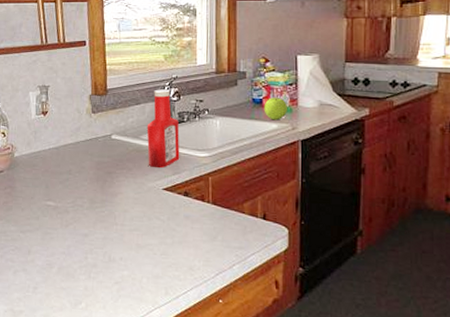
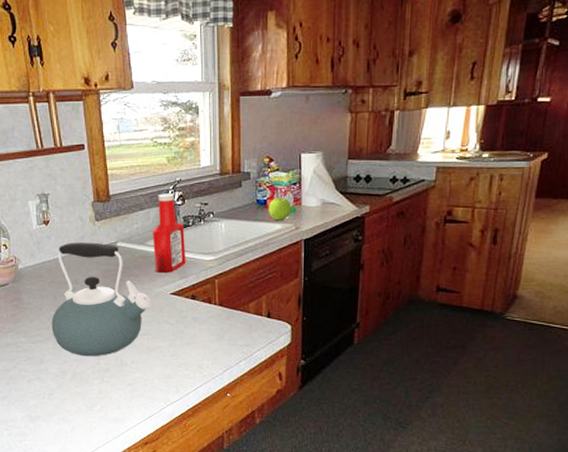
kettle: none [41,133,143,251] -> present [51,242,151,357]

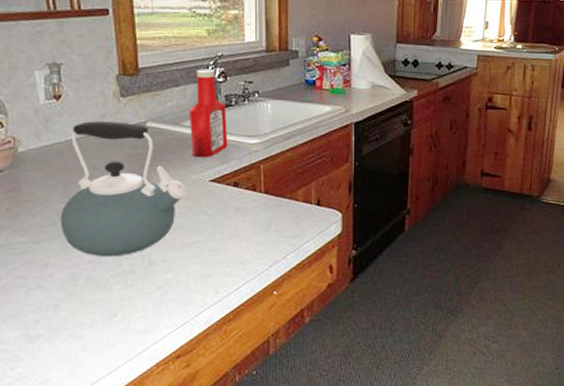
apple: present [268,198,291,221] -> none [317,79,341,103]

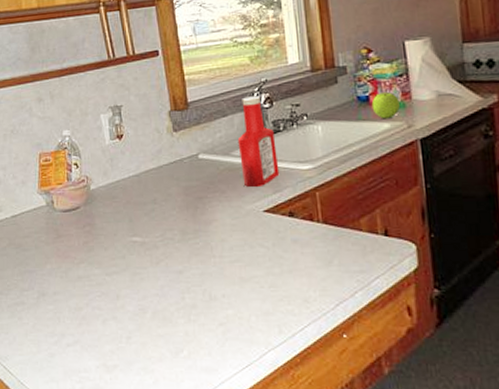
kettle: present [60,121,187,257] -> none [127,155,242,290]
apple: none [317,79,341,103] -> present [371,92,400,119]

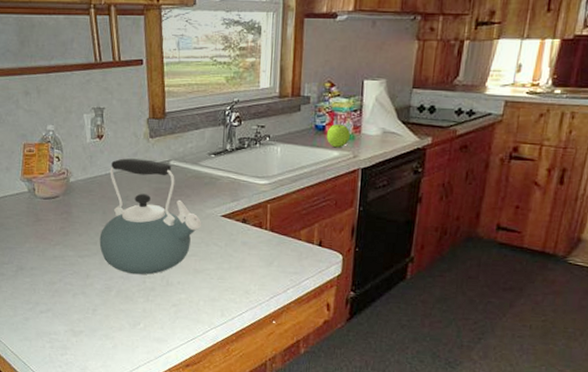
kettle: none [127,155,242,290] -> present [99,158,201,275]
ketchup bottle: present [237,96,280,188] -> none [206,113,239,195]

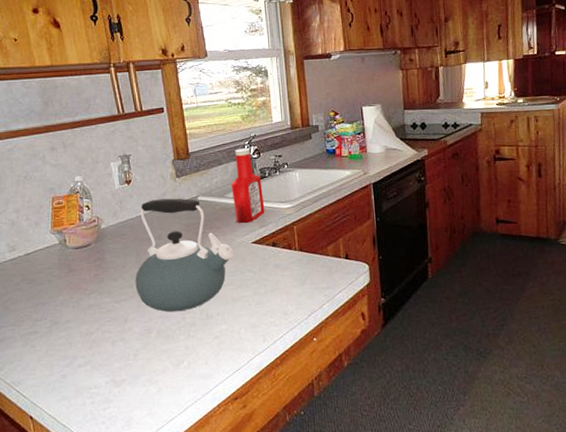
ketchup bottle: none [206,113,239,195] -> present [231,148,265,224]
apple: present [326,124,350,148] -> none [337,147,358,168]

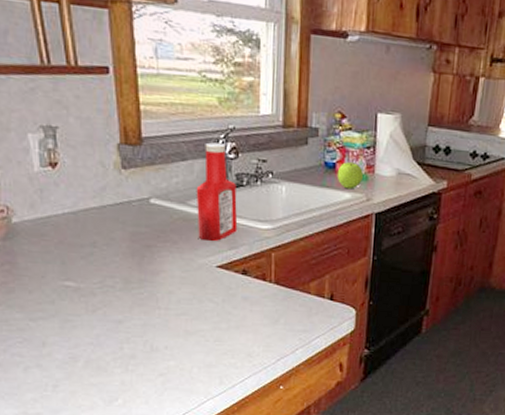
kettle: present [135,198,234,312] -> none [58,193,192,340]
apple: none [337,147,358,168] -> present [337,162,363,190]

